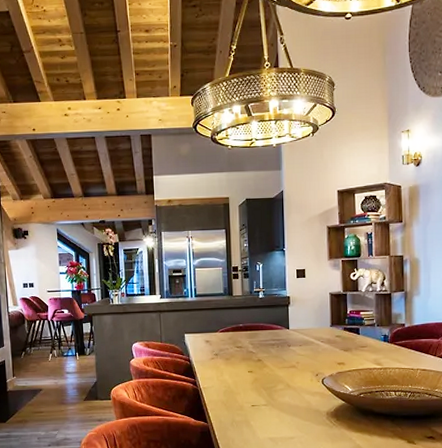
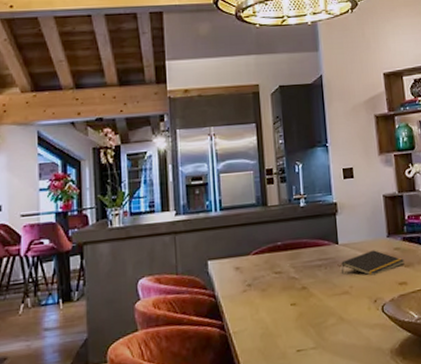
notepad: none [291,336,344,355] -> present [341,250,404,276]

